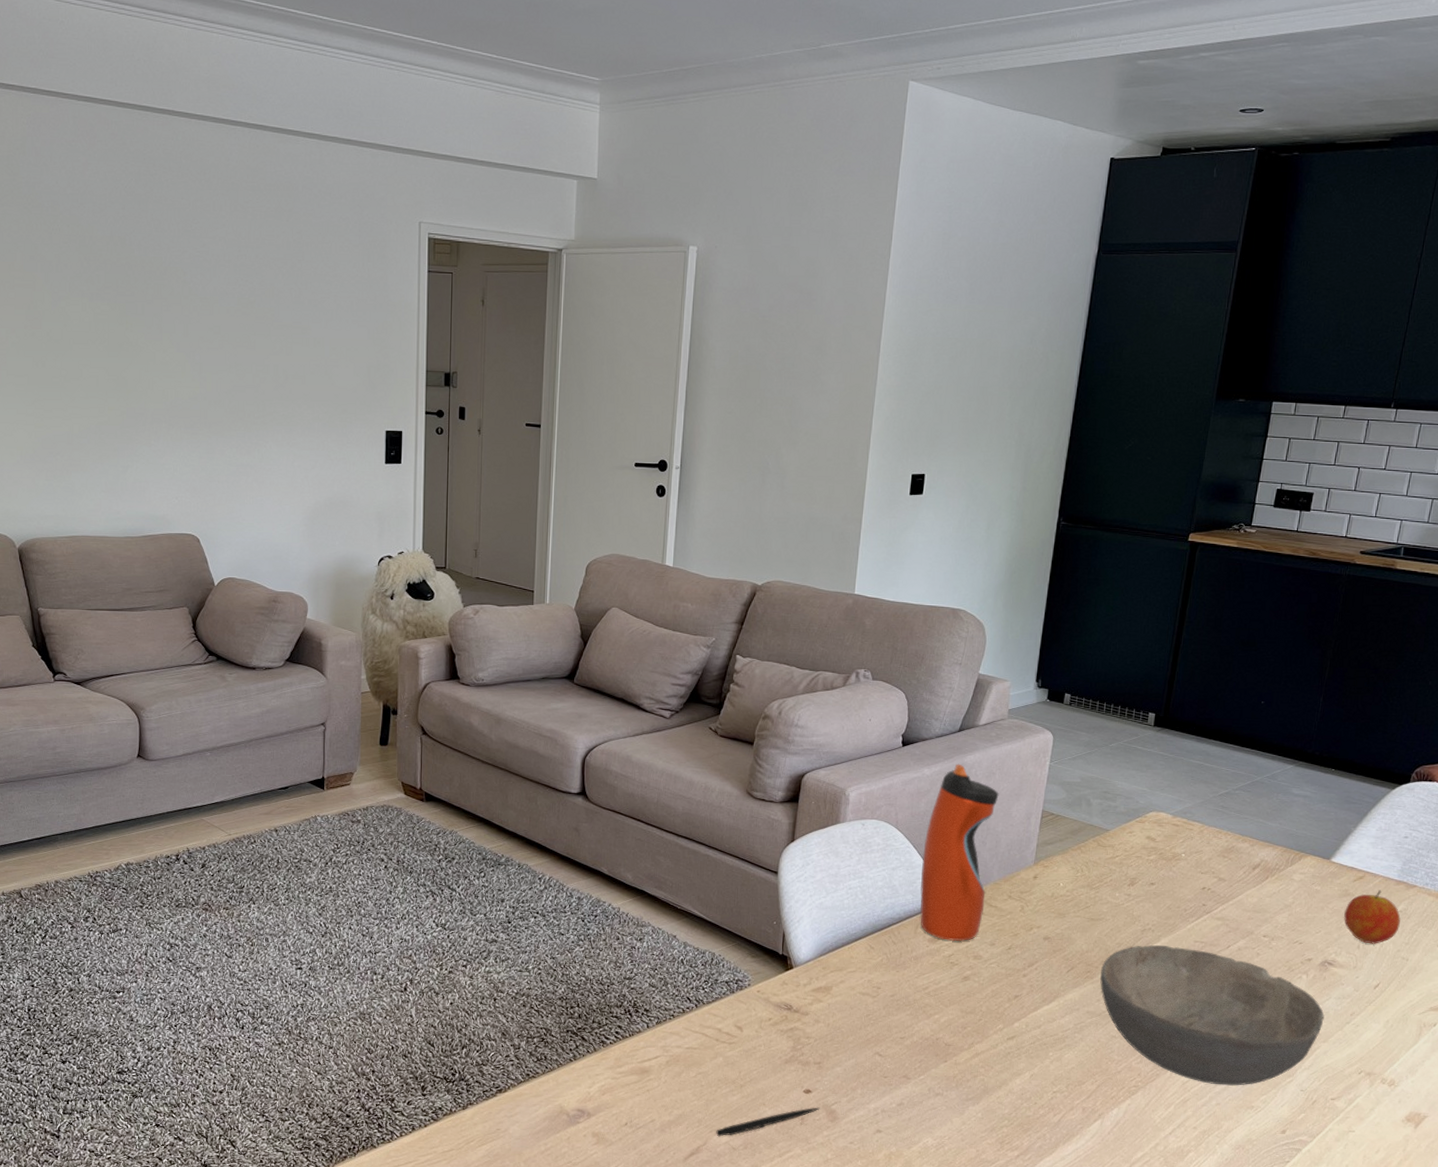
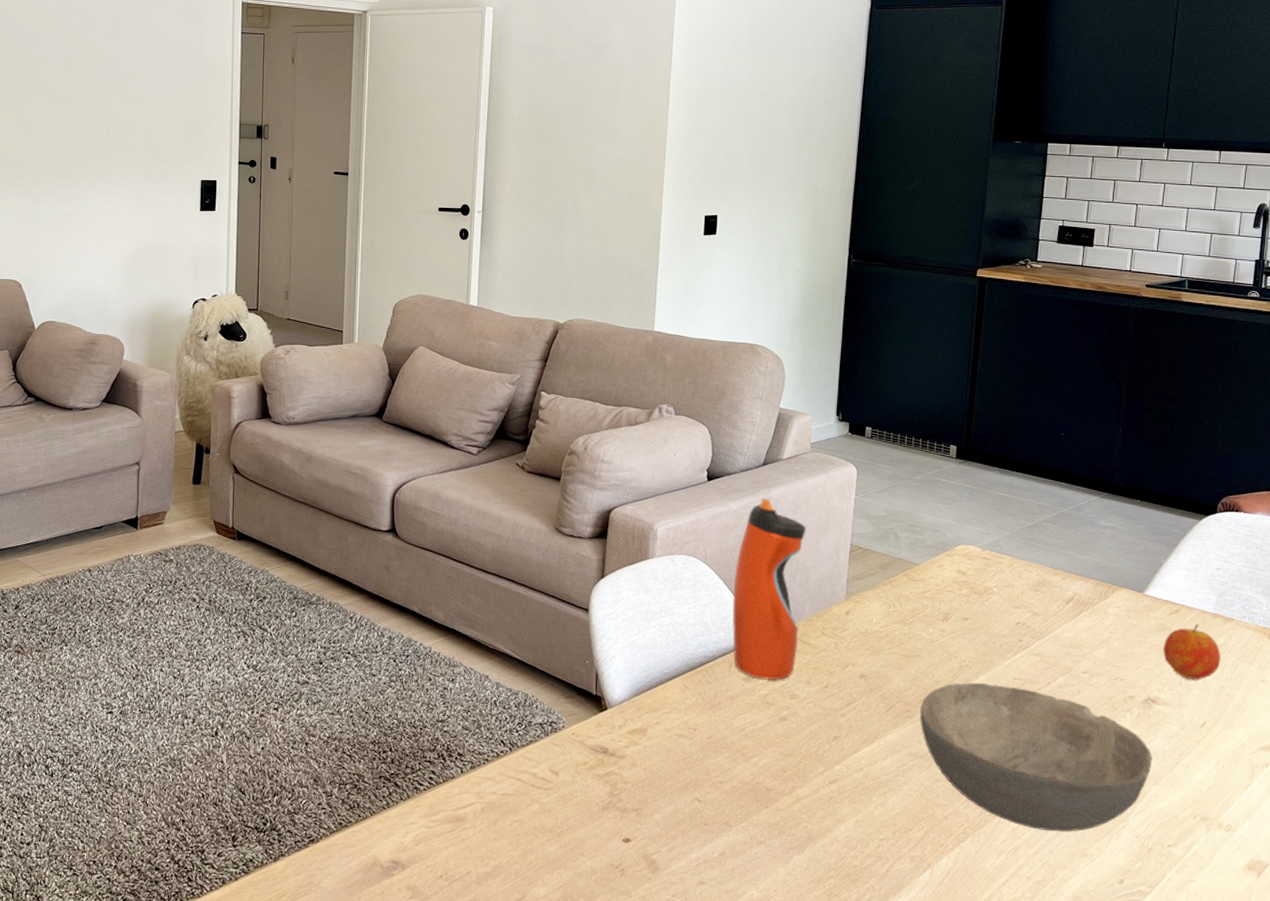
pen: present [716,1107,820,1137] -> none [534,857,640,890]

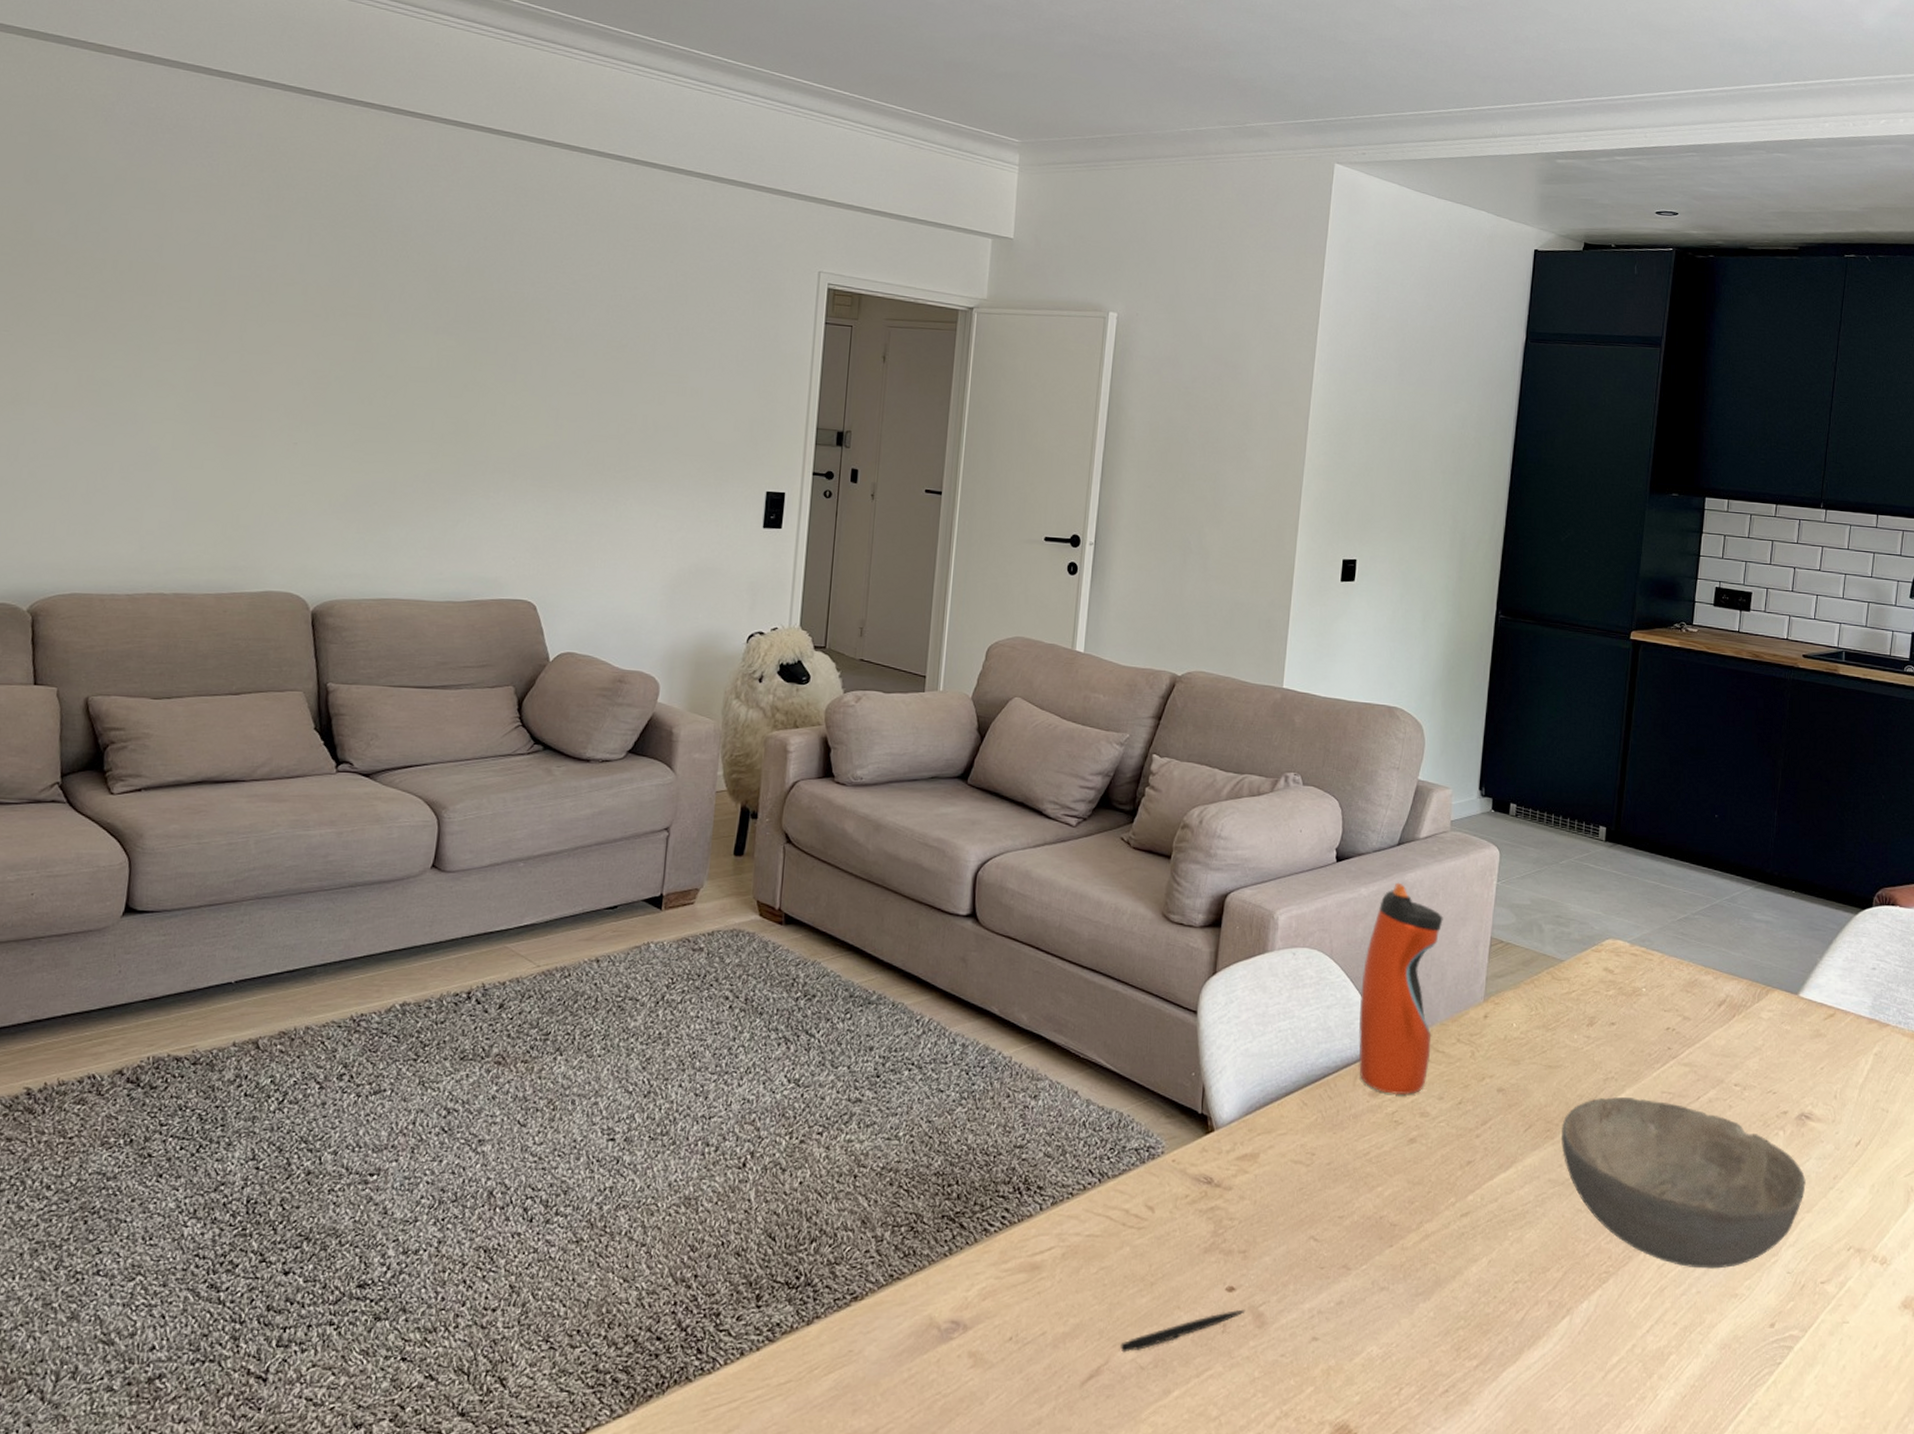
pen: none [534,857,640,890] -> present [1120,1309,1246,1353]
fruit: present [1162,623,1221,680] -> none [1816,1029,1876,1093]

